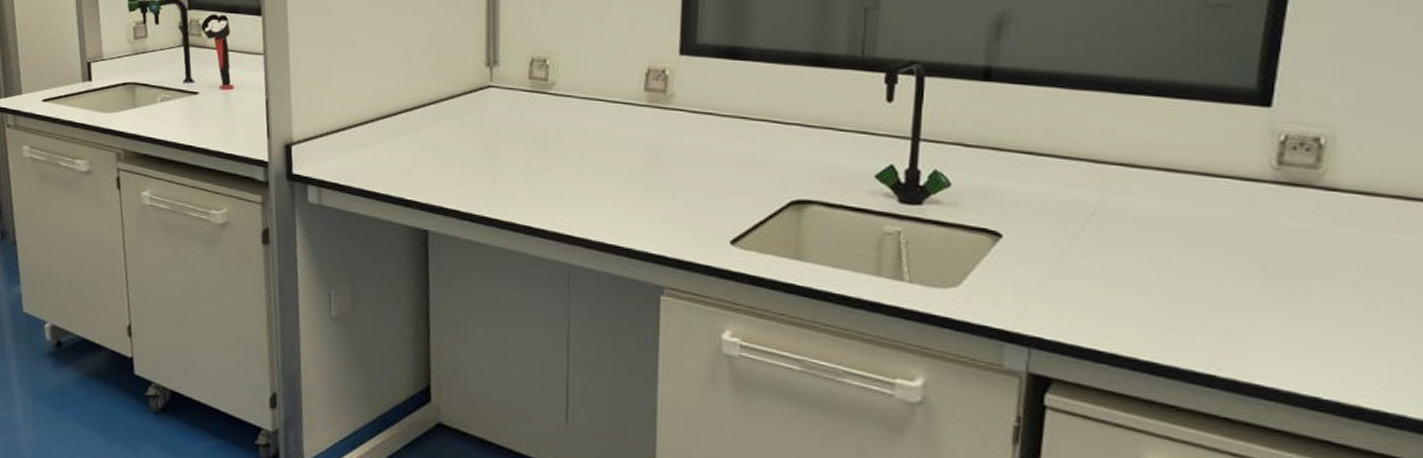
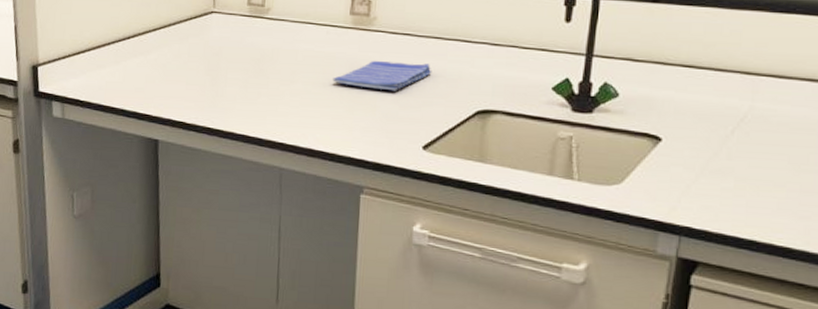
dish towel: none [626,143,739,178] -> present [333,61,432,91]

